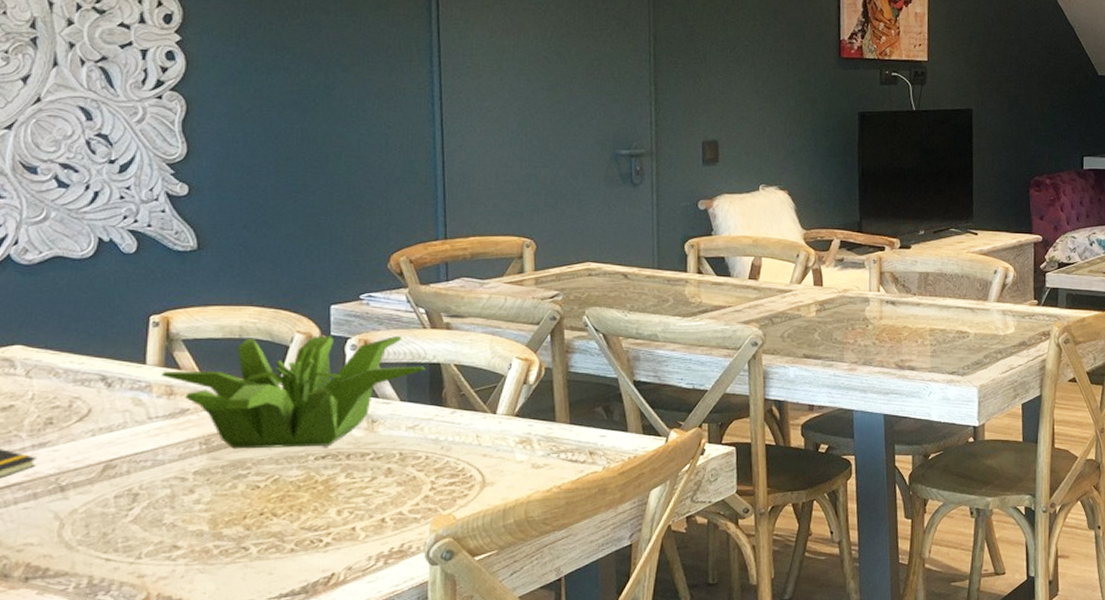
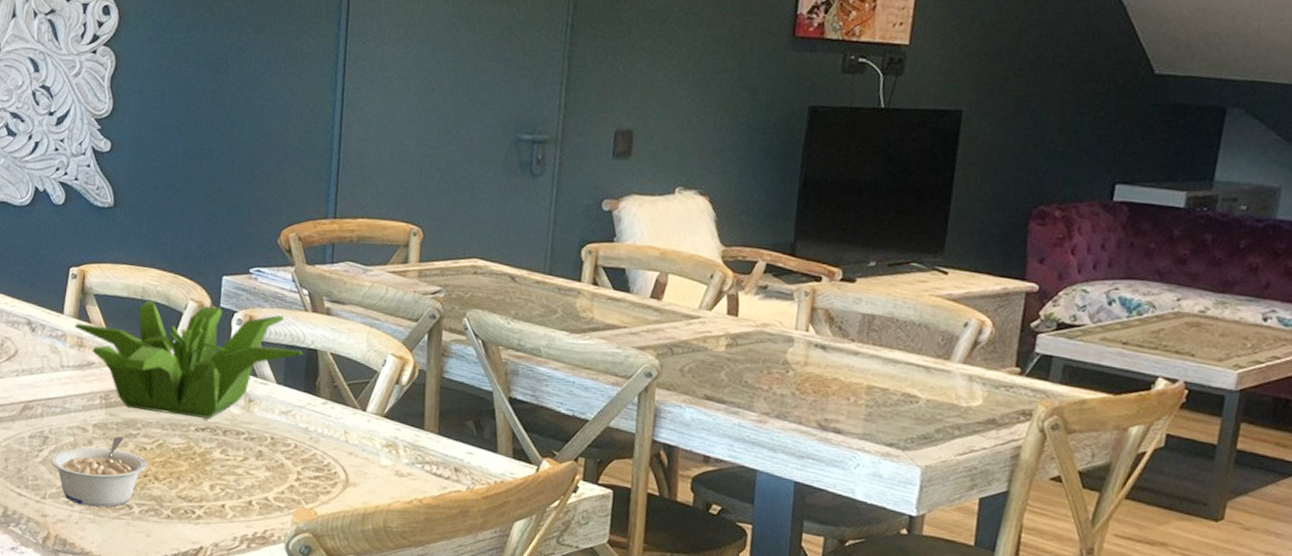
legume: none [143,479,262,557] -> present [50,436,147,508]

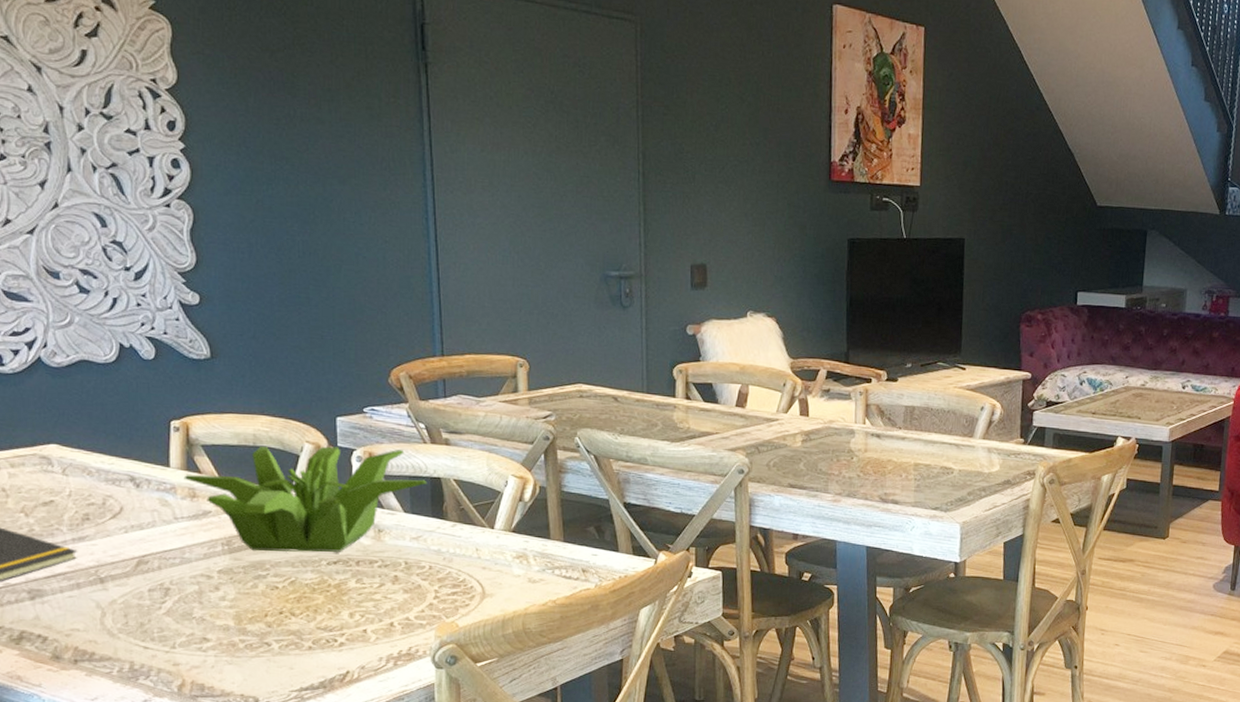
legume: present [50,436,147,508] -> none [175,579,281,649]

